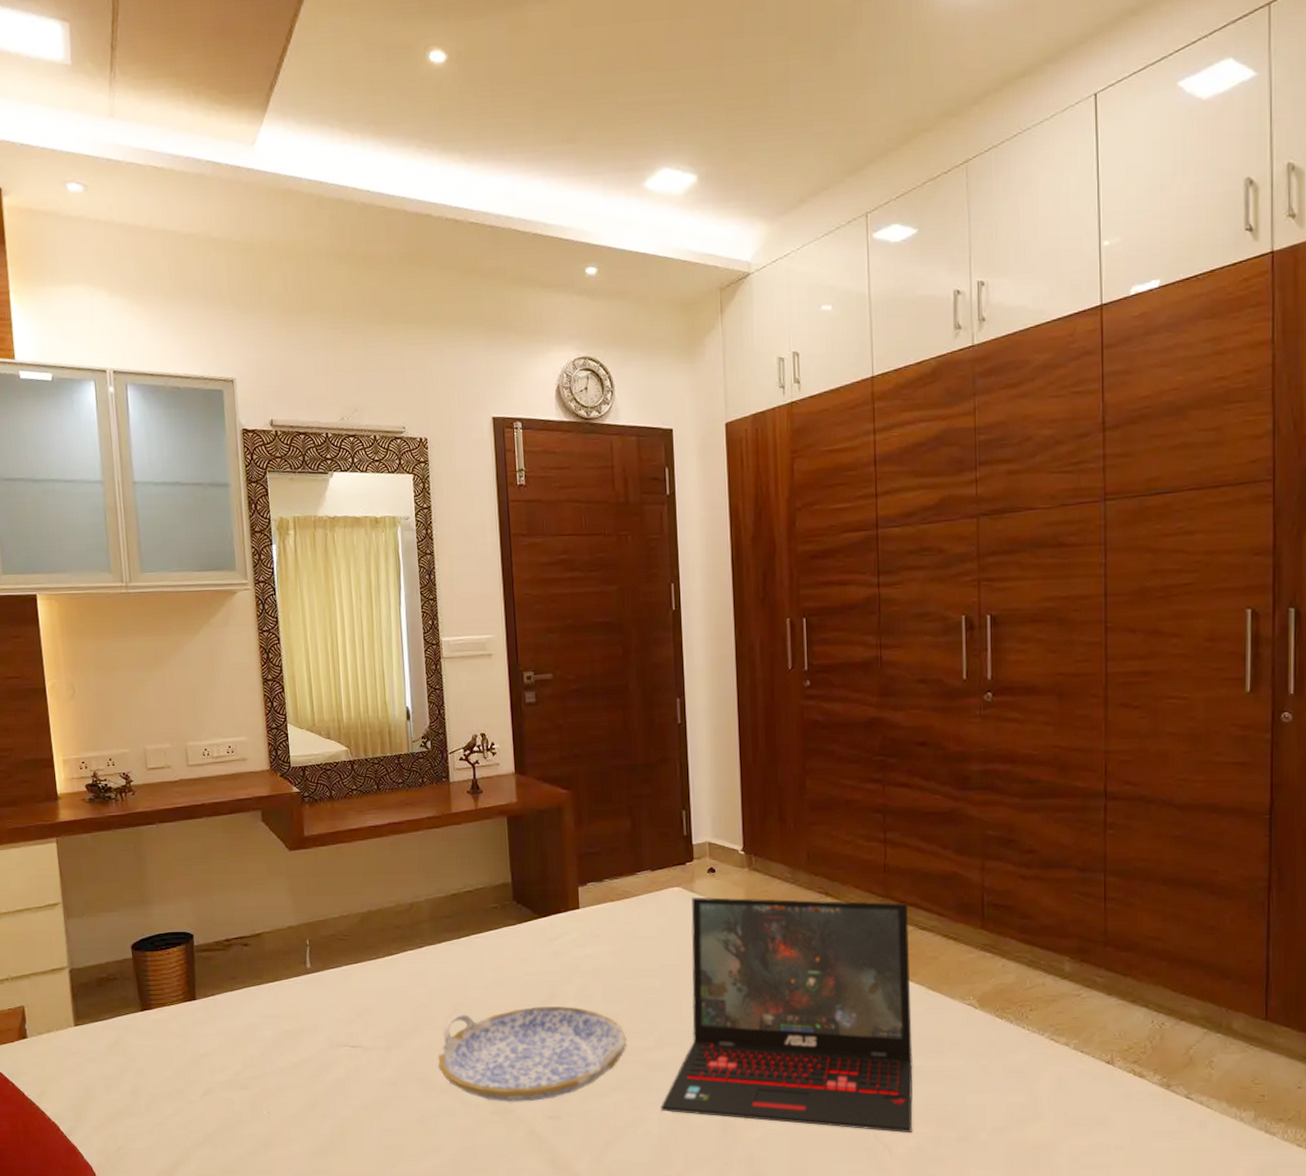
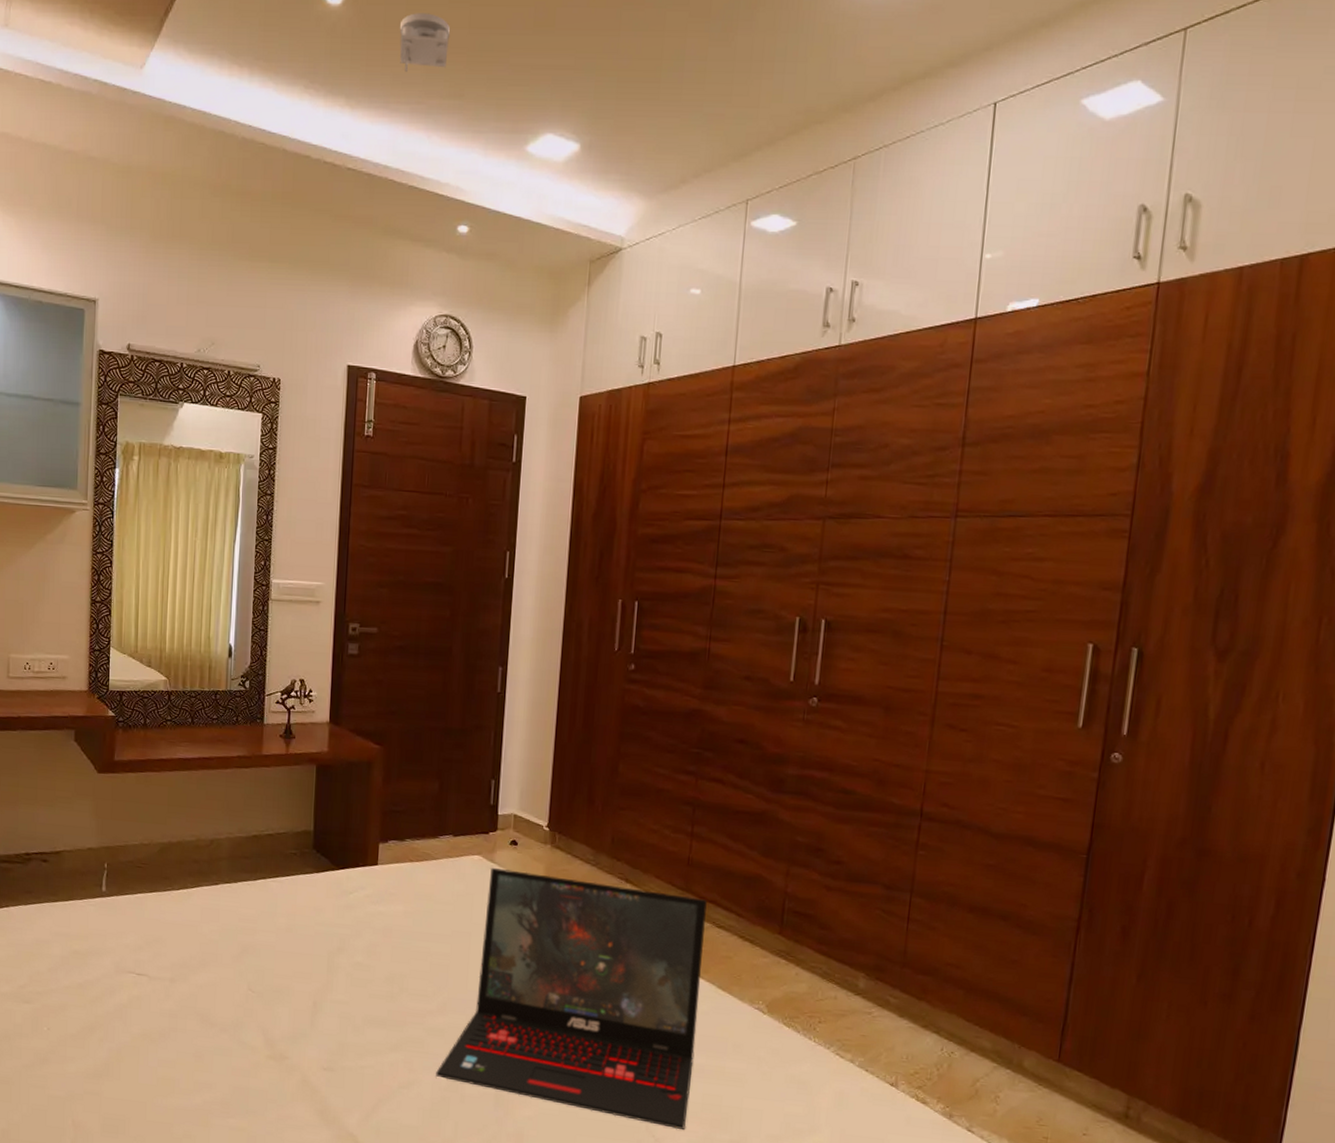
serving tray: present [438,1006,627,1103] -> none [220,955,410,1051]
smoke detector: none [506,61,557,122] -> present [399,13,451,72]

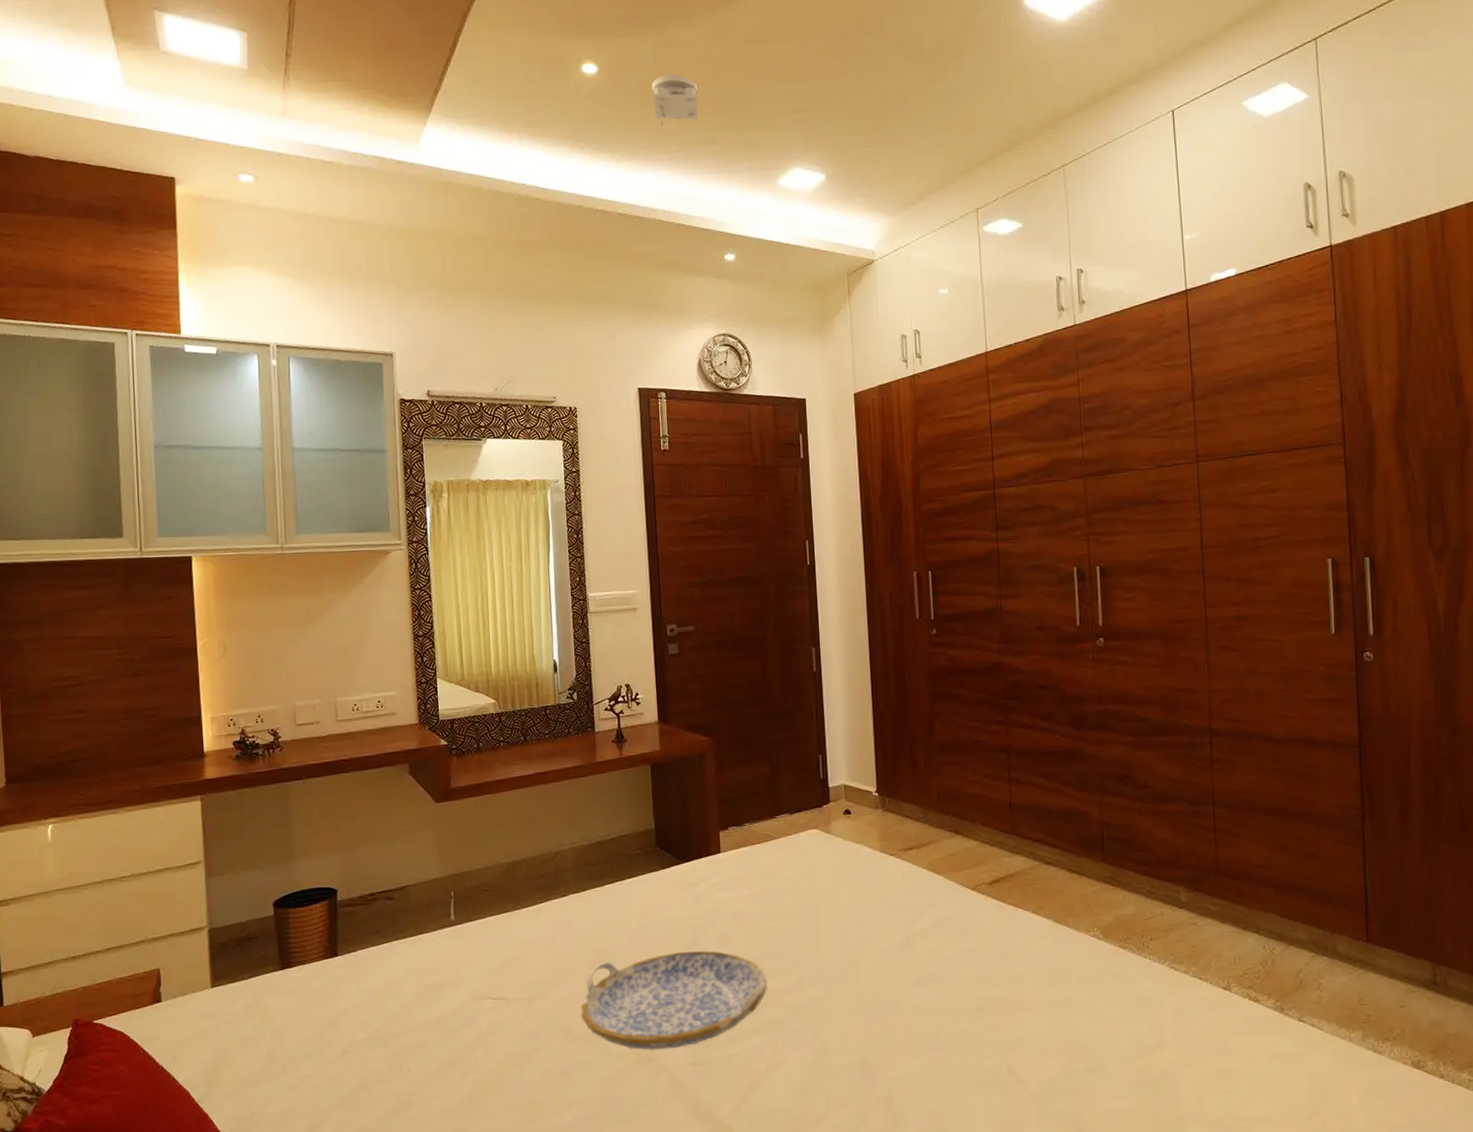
serving tray: none [220,955,410,1051] -> present [581,951,768,1051]
laptop: present [436,867,707,1131] -> none [801,838,1045,1066]

